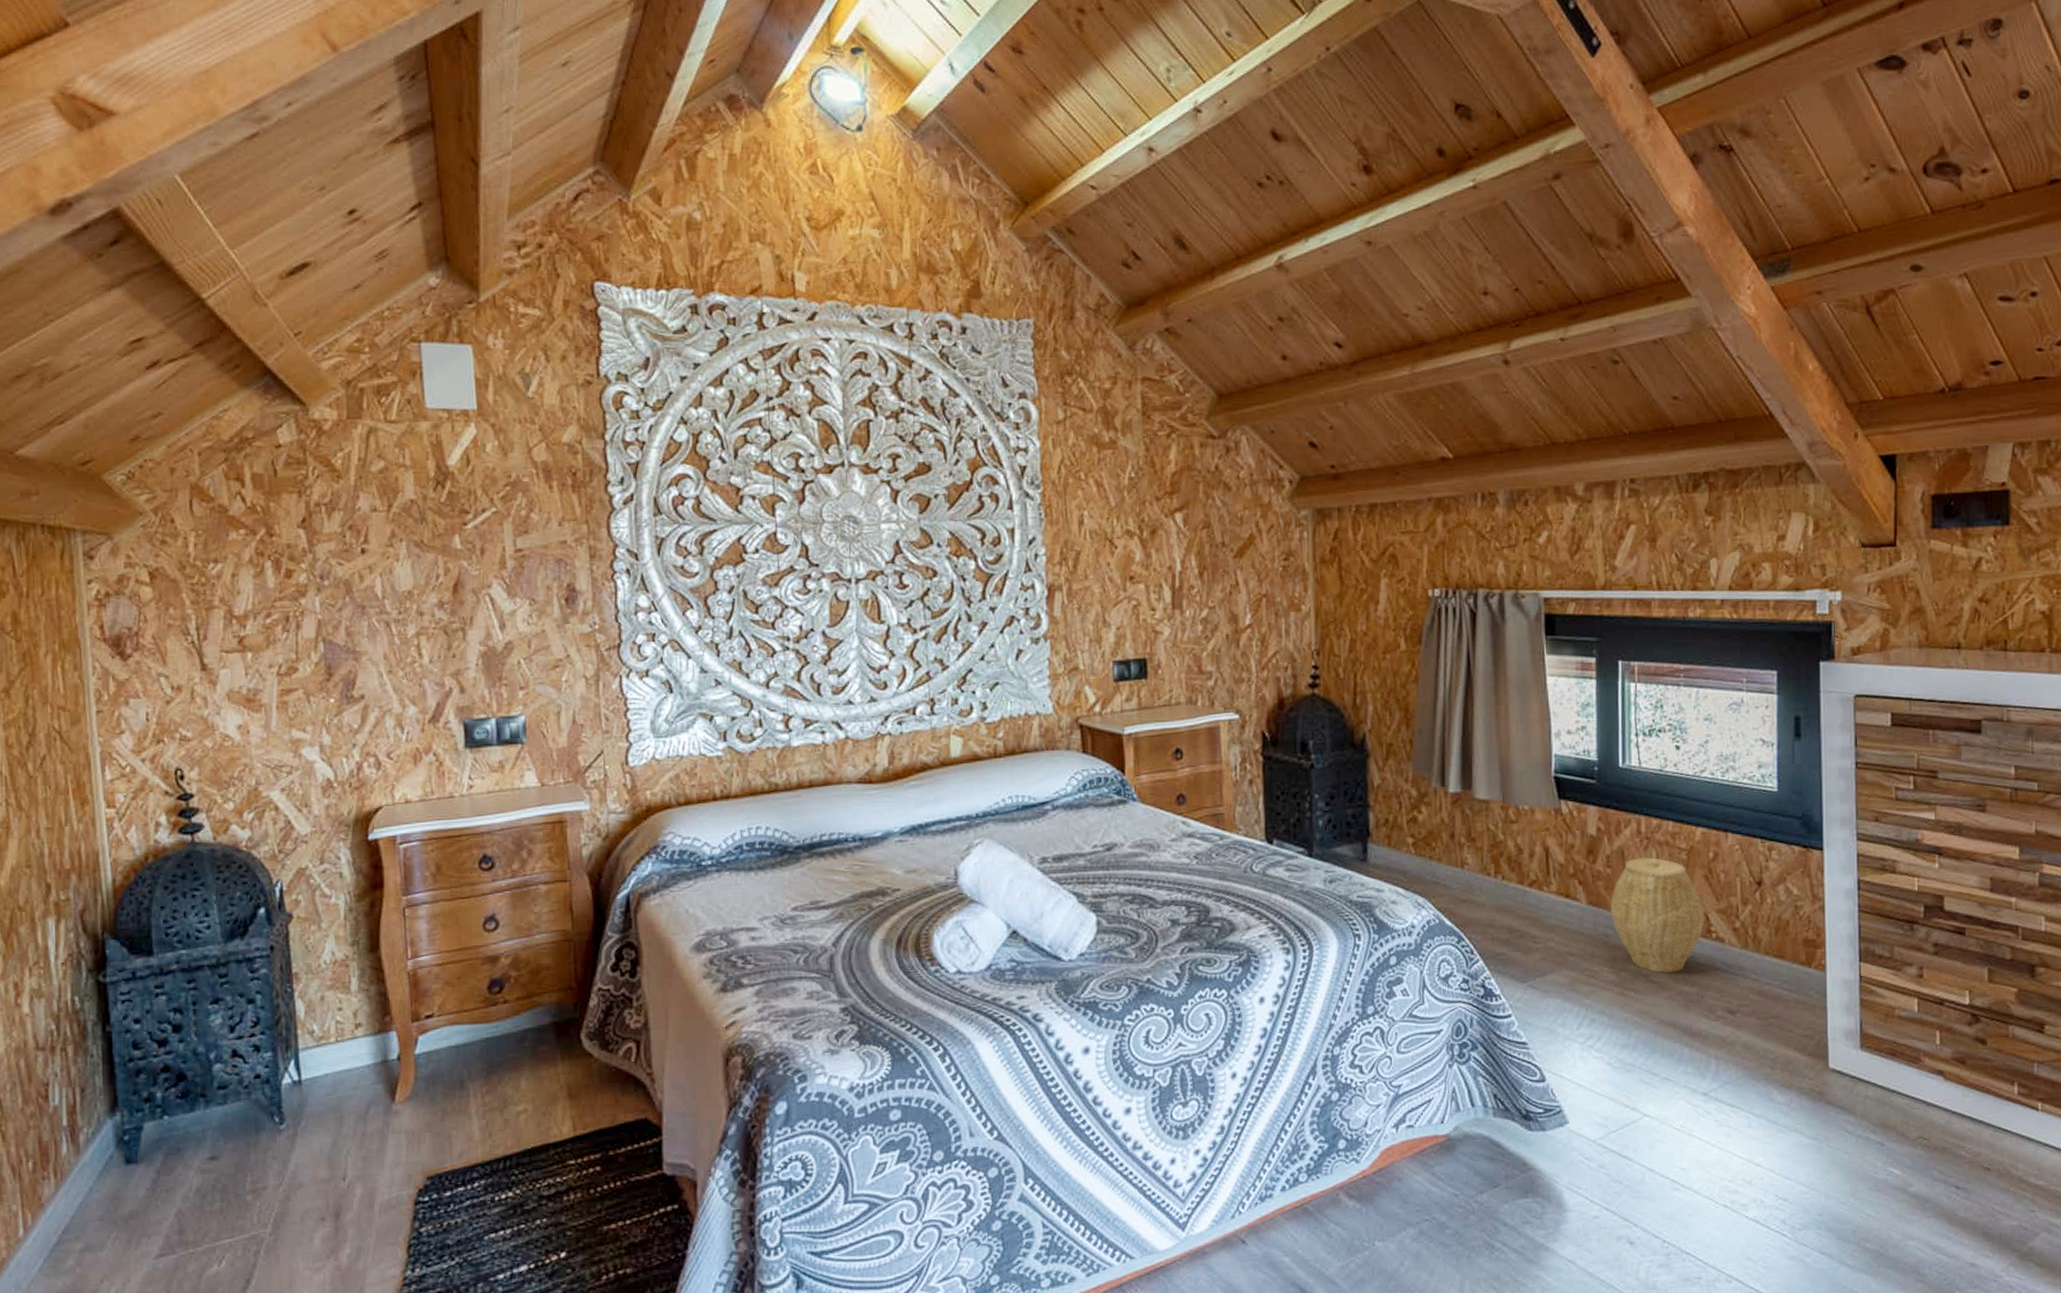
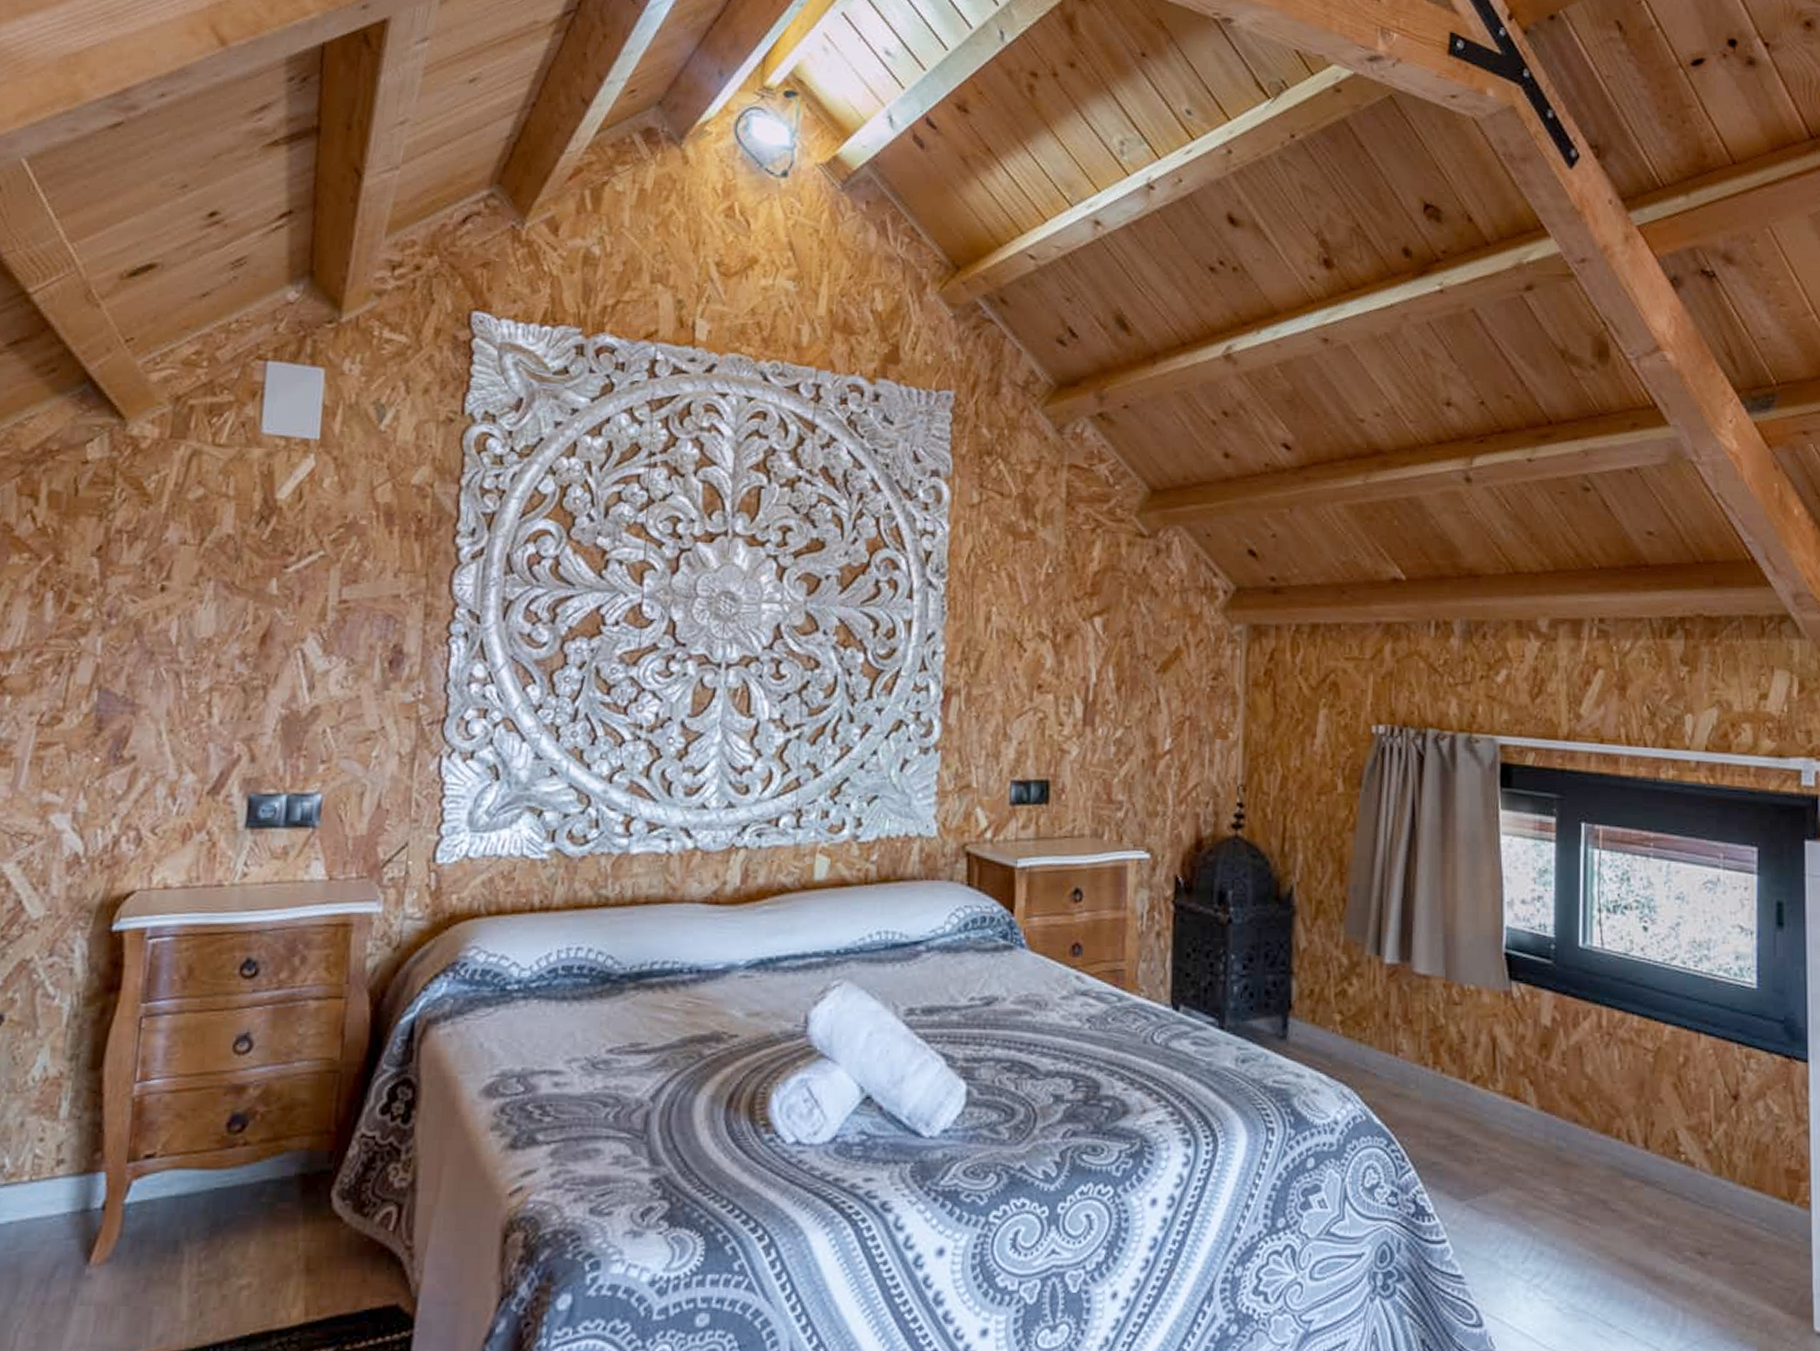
woven basket: present [1611,856,1704,973] -> none [1565,1056,1672,1199]

